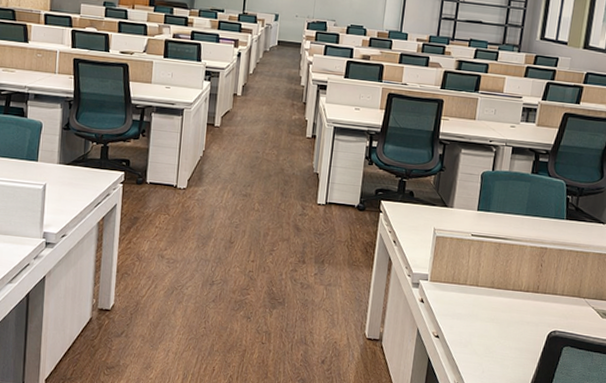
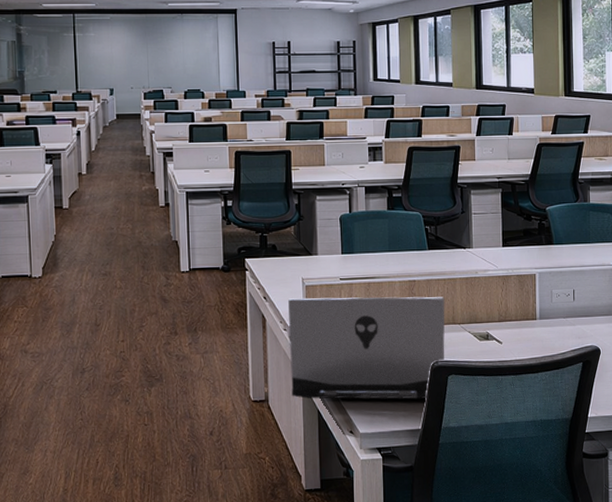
laptop computer: none [405,246,574,365] -> present [288,296,445,399]

